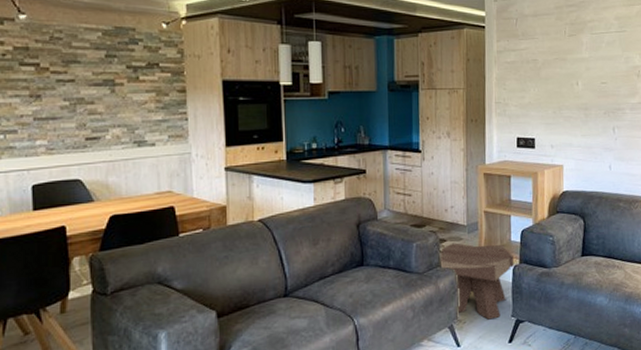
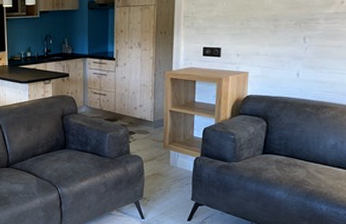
side table: present [441,243,514,320] -> none [130,135,195,200]

